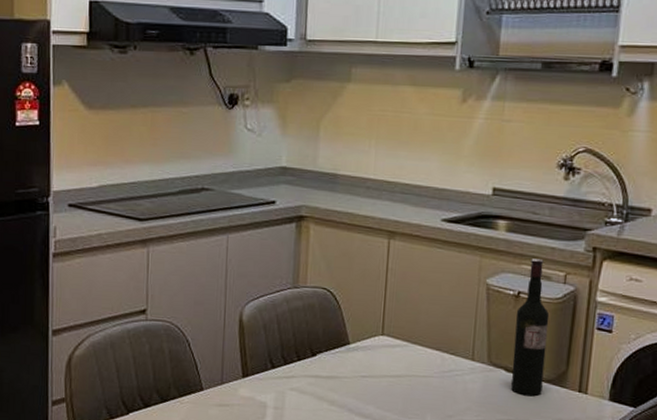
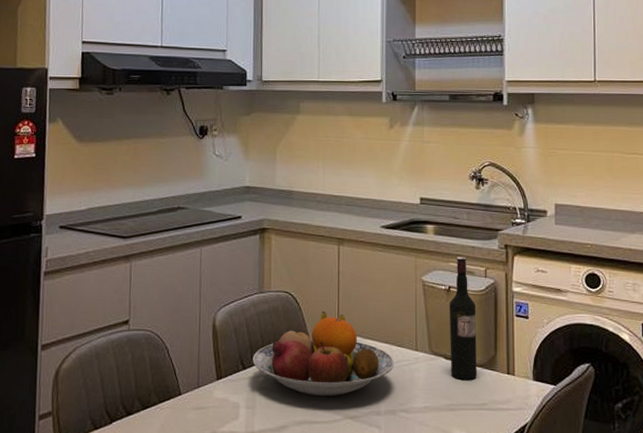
fruit bowl: none [283,311,445,403] -> present [253,310,394,397]

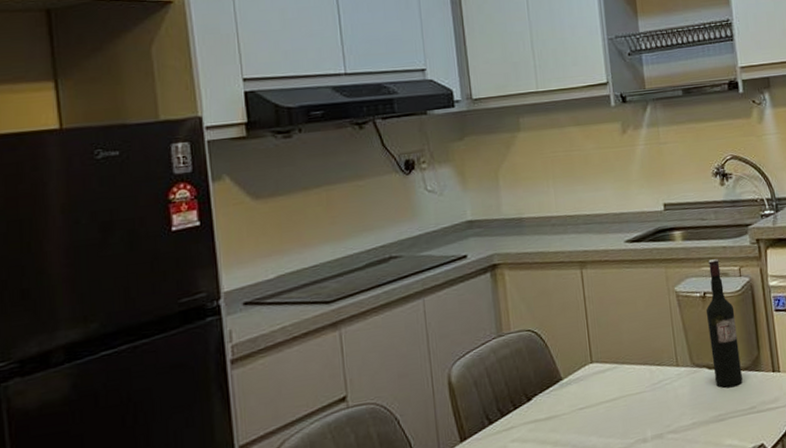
fruit bowl: present [253,310,394,397] -> none [499,343,656,438]

